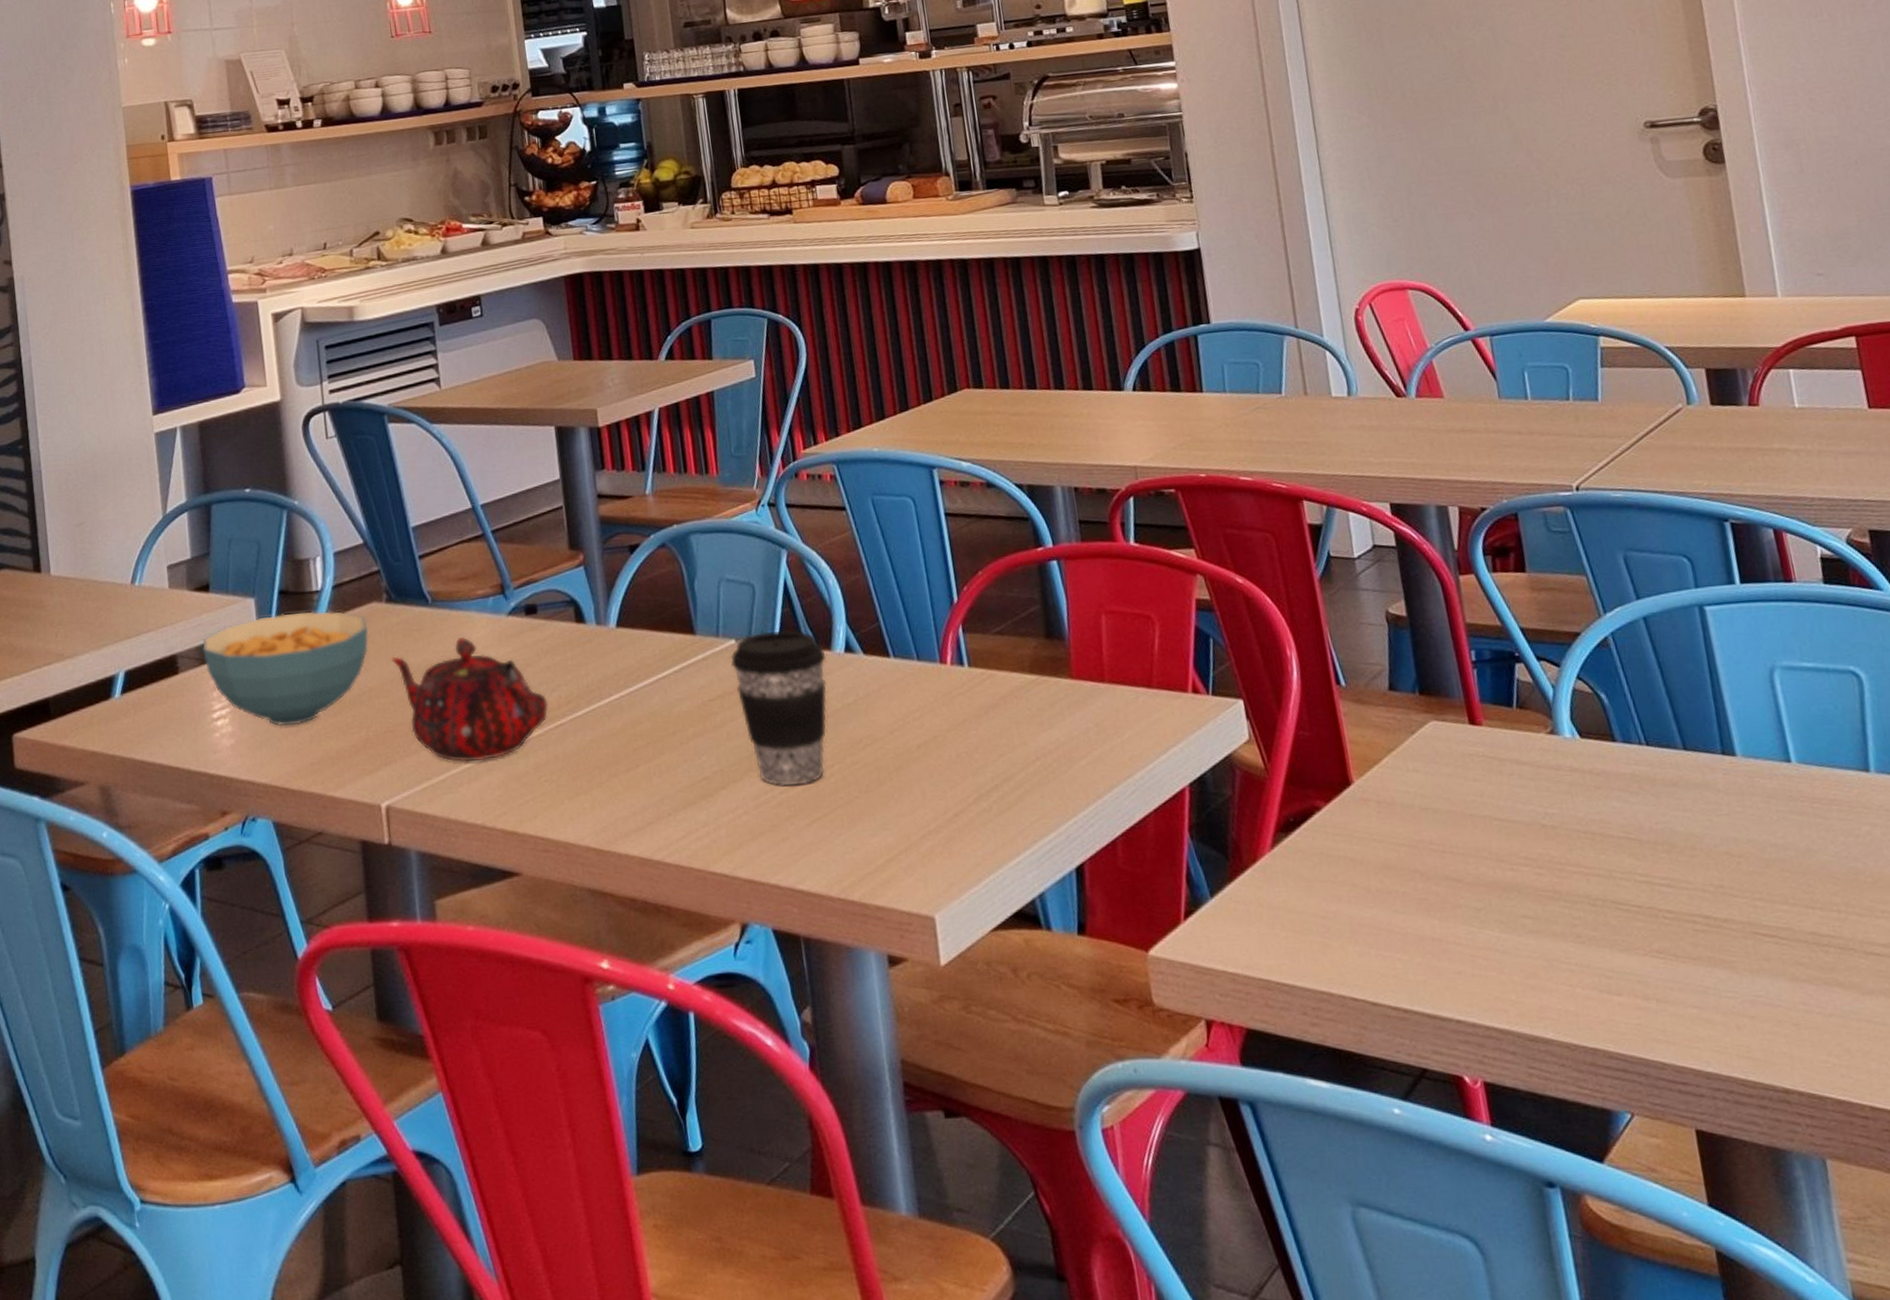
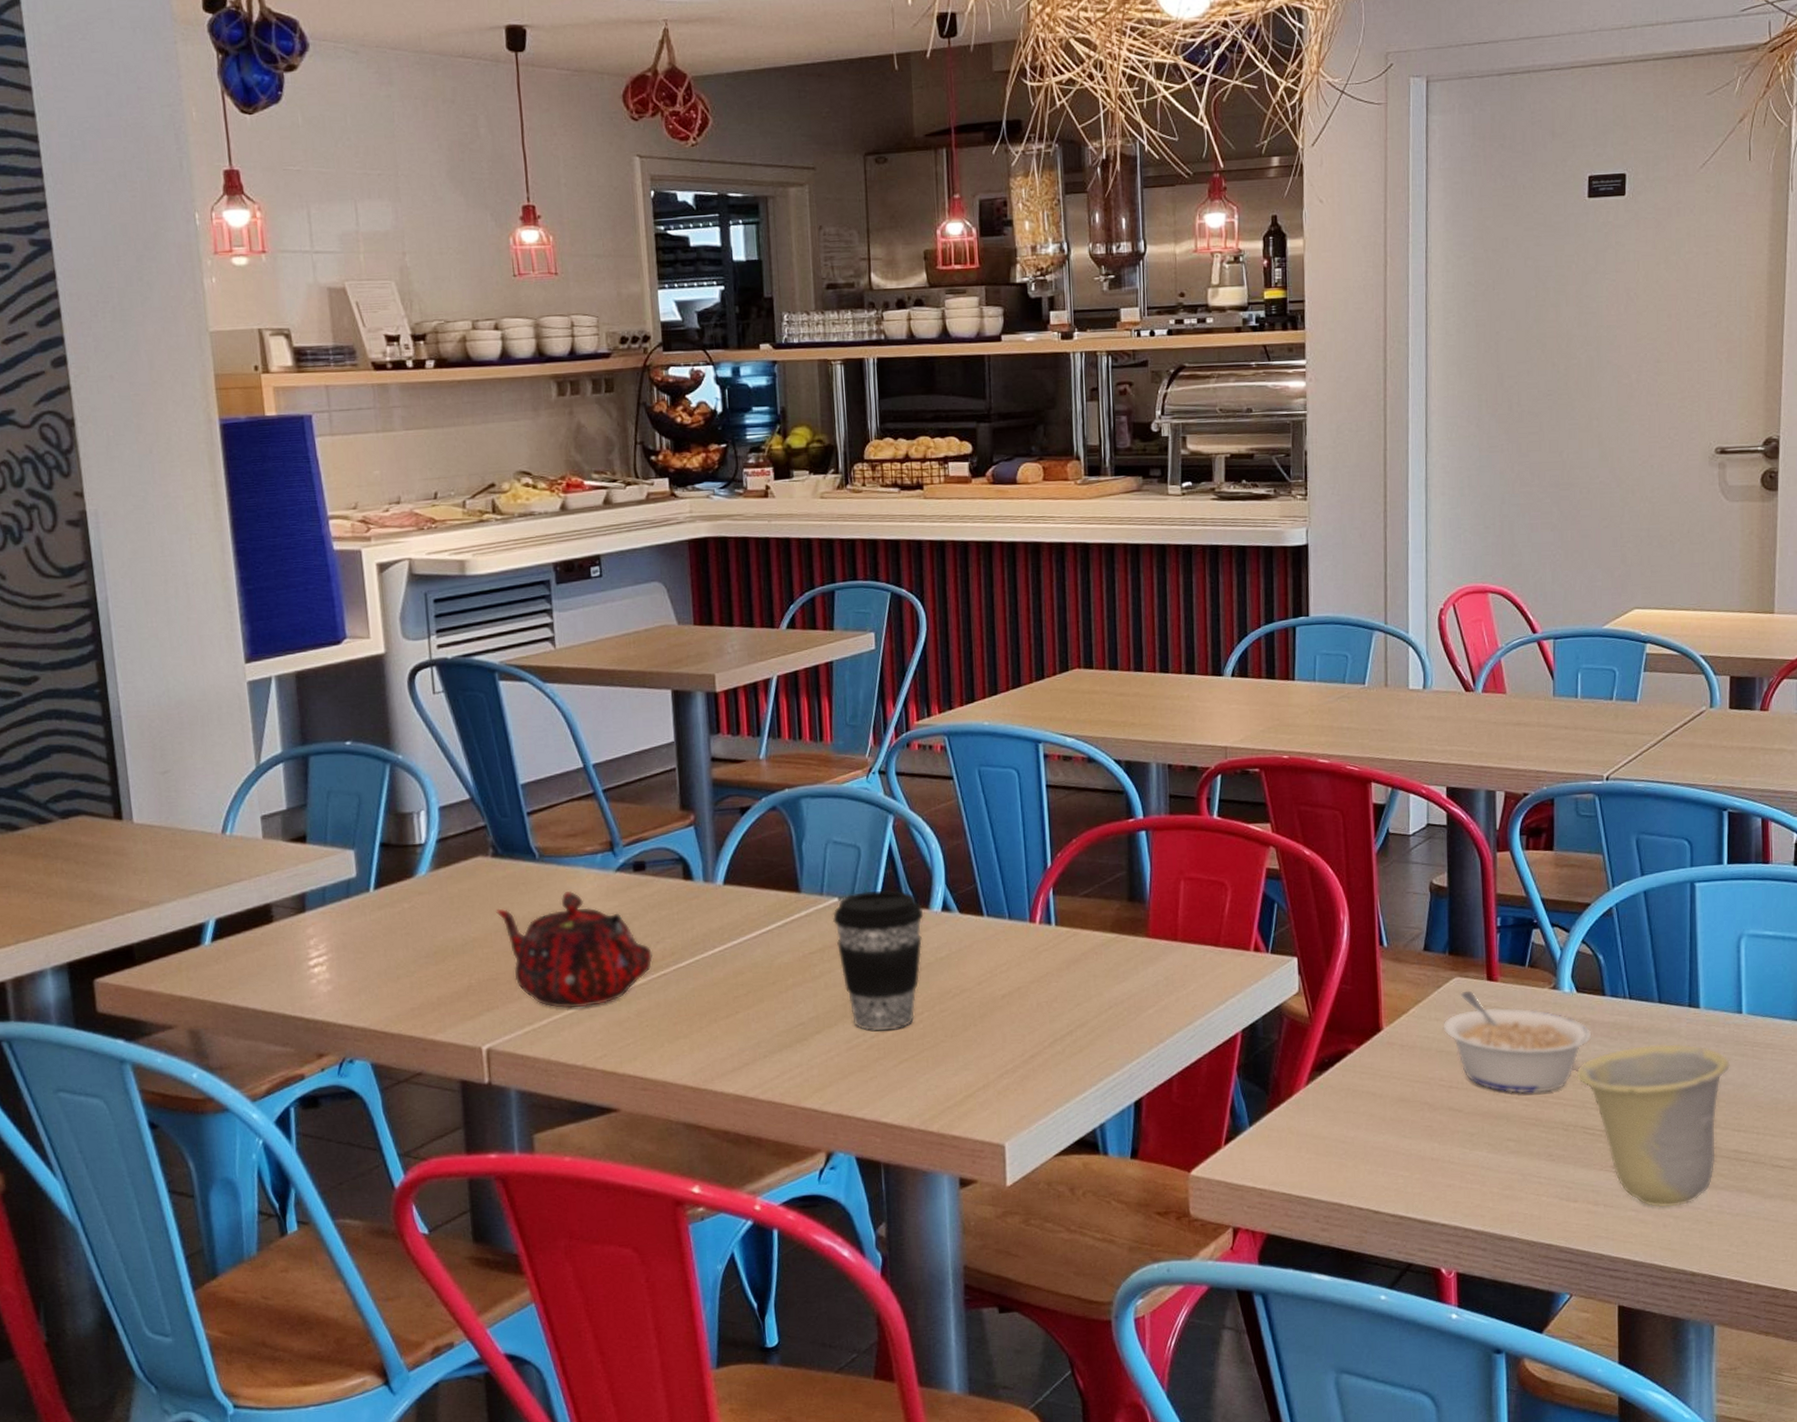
cereal bowl: present [202,611,369,726] -> none [298,864,473,974]
legume: none [1423,736,1608,860] -> present [1443,990,1592,1094]
cup: none [1595,799,1791,1004] -> present [1576,1044,1730,1208]

